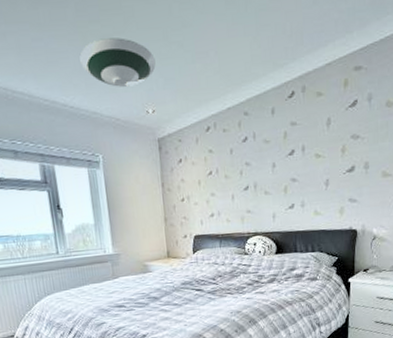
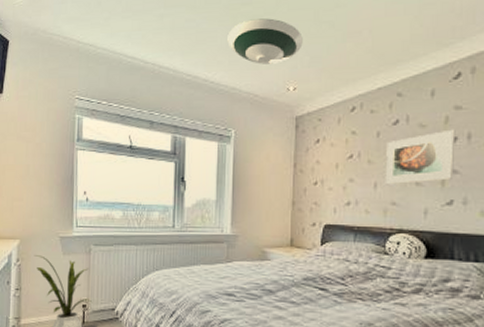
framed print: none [239,143,293,195] -> present [385,129,456,184]

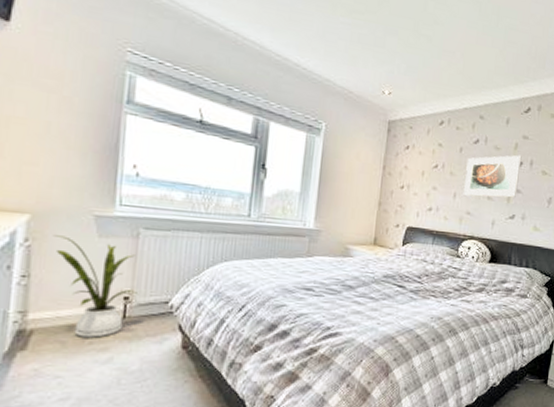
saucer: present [227,18,303,64] -> none [324,12,402,65]

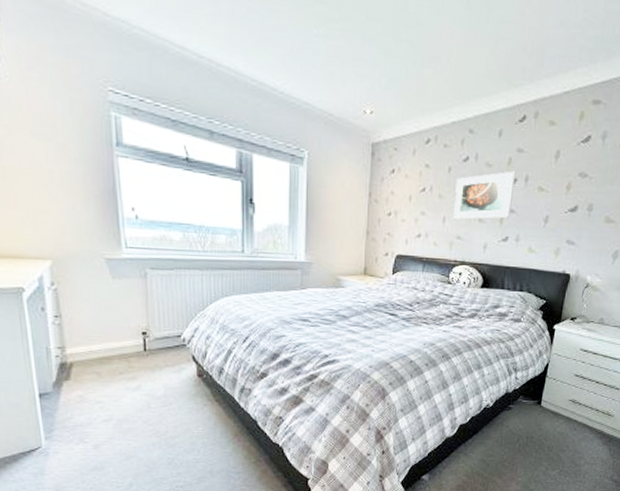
house plant: present [54,235,139,338] -> none [75,278,155,369]

